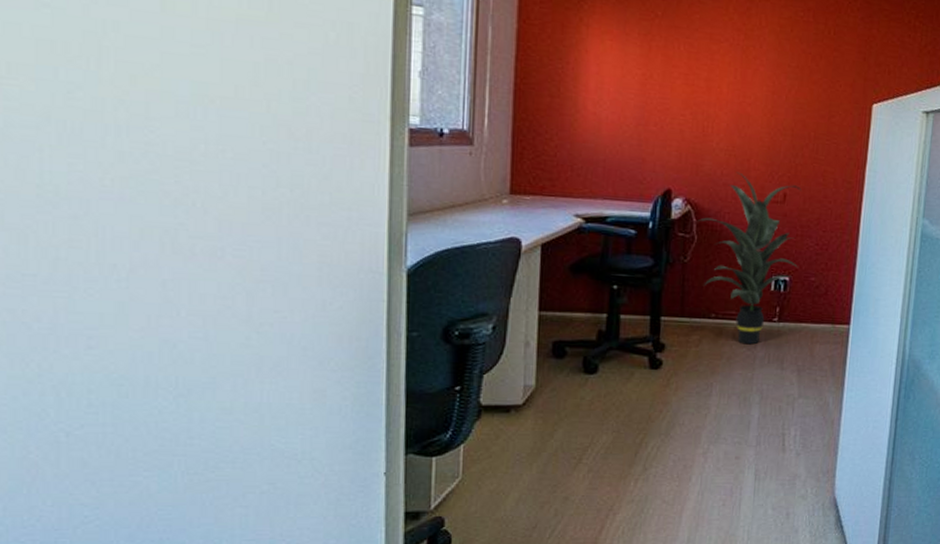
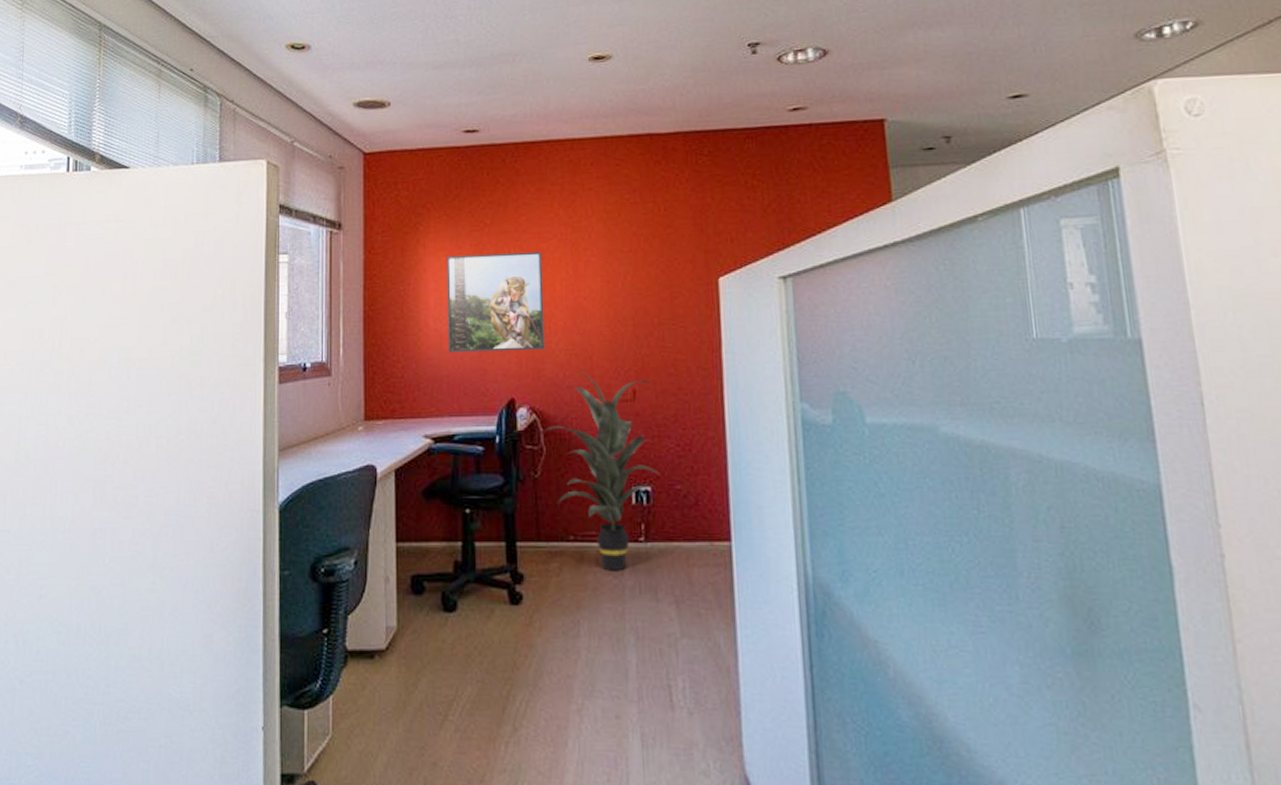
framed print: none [606,40,713,148] -> present [446,251,545,353]

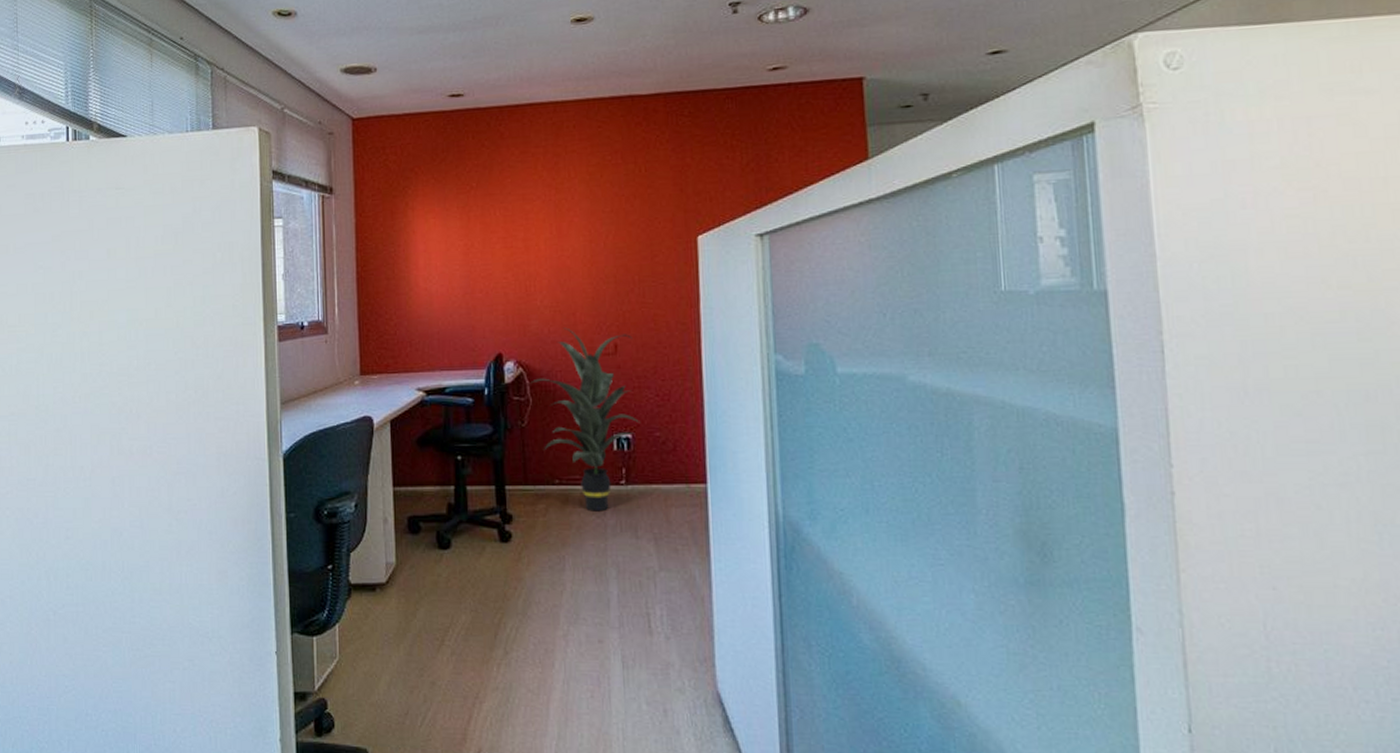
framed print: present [446,251,545,353] -> none [434,212,531,311]

